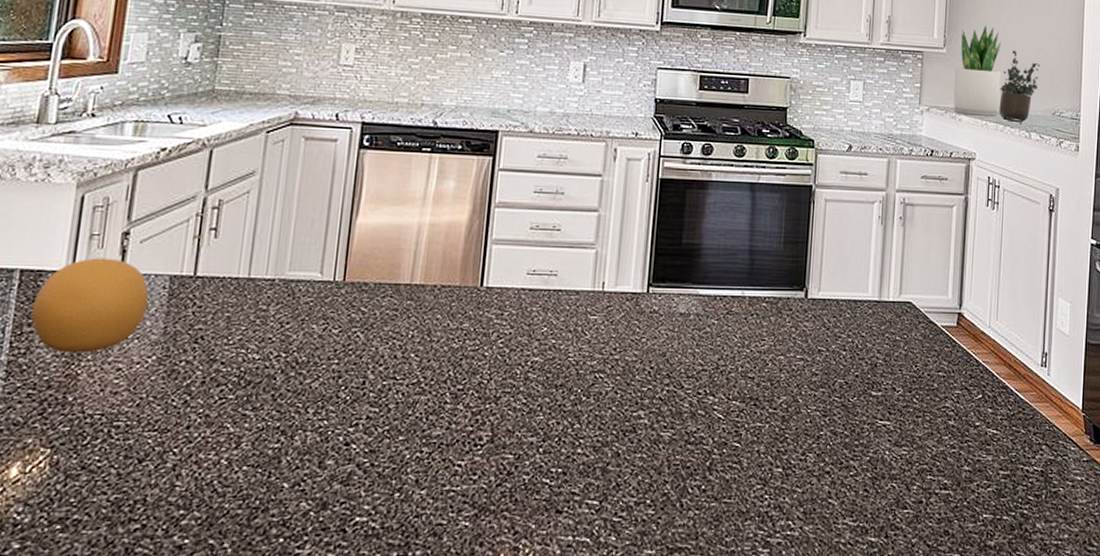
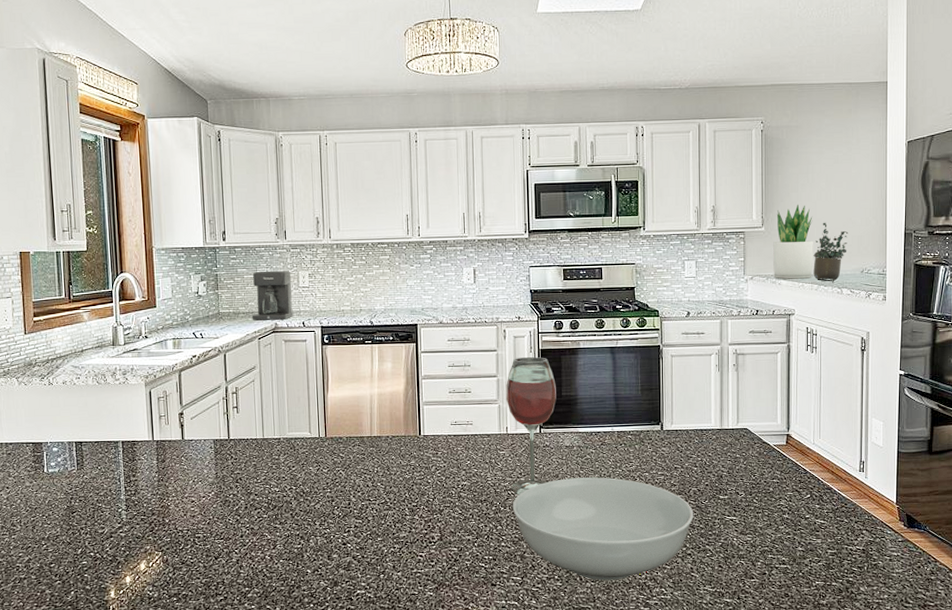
fruit: present [31,258,149,353] -> none [133,430,203,493]
coffee maker: none [261,37,331,108] -> present [252,270,294,321]
bowl: none [598,359,838,508] -> present [512,477,694,581]
wineglass: none [600,187,676,380] -> present [505,357,556,495]

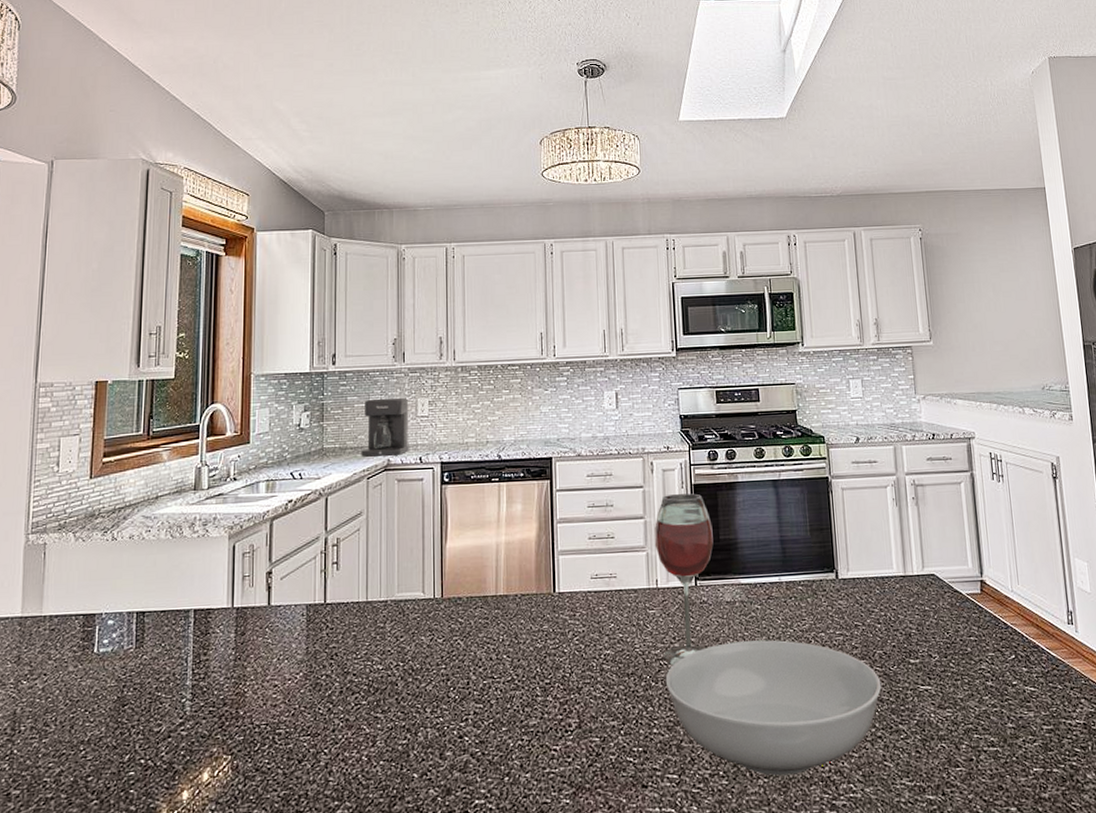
planter: present [772,204,813,279] -> none [944,315,990,399]
potted plant: present [813,222,848,282] -> none [988,334,1025,401]

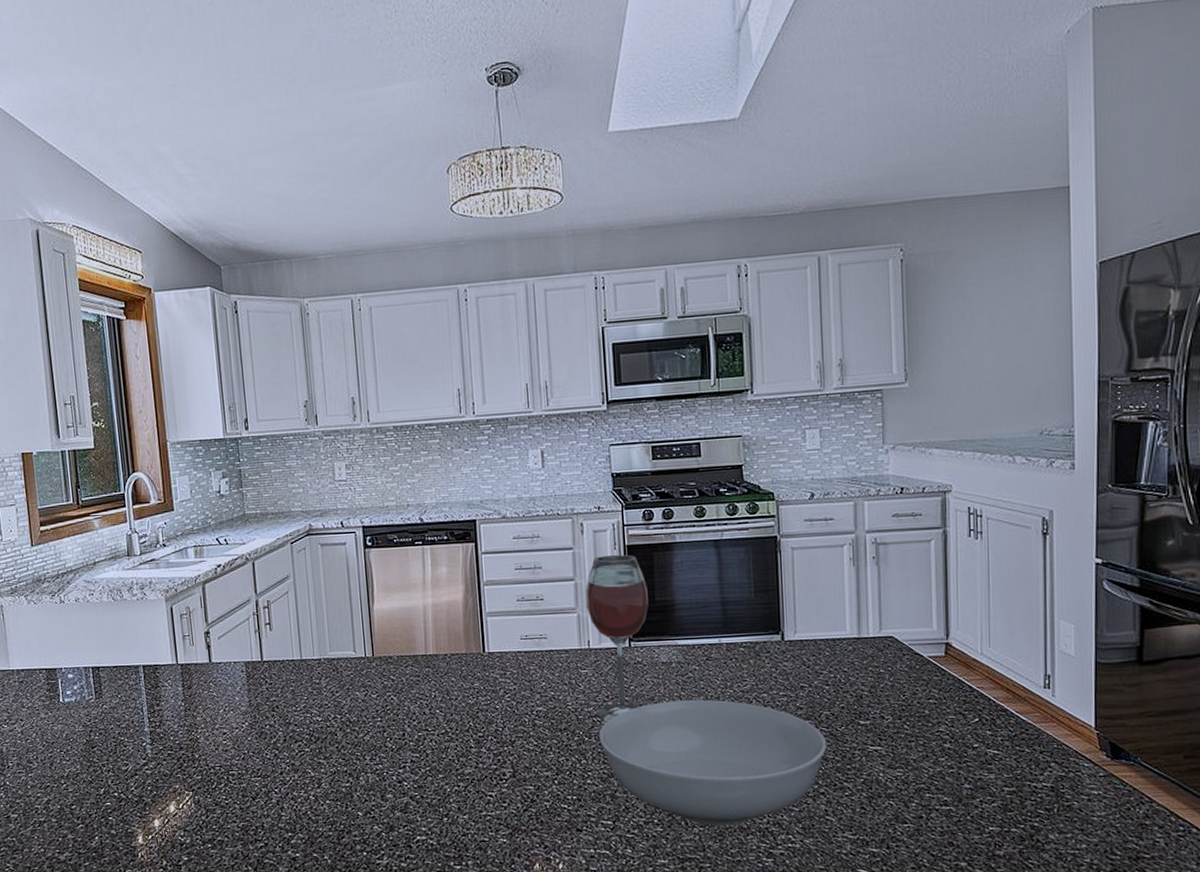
coffee maker: present [361,397,409,457] -> none [281,461,330,522]

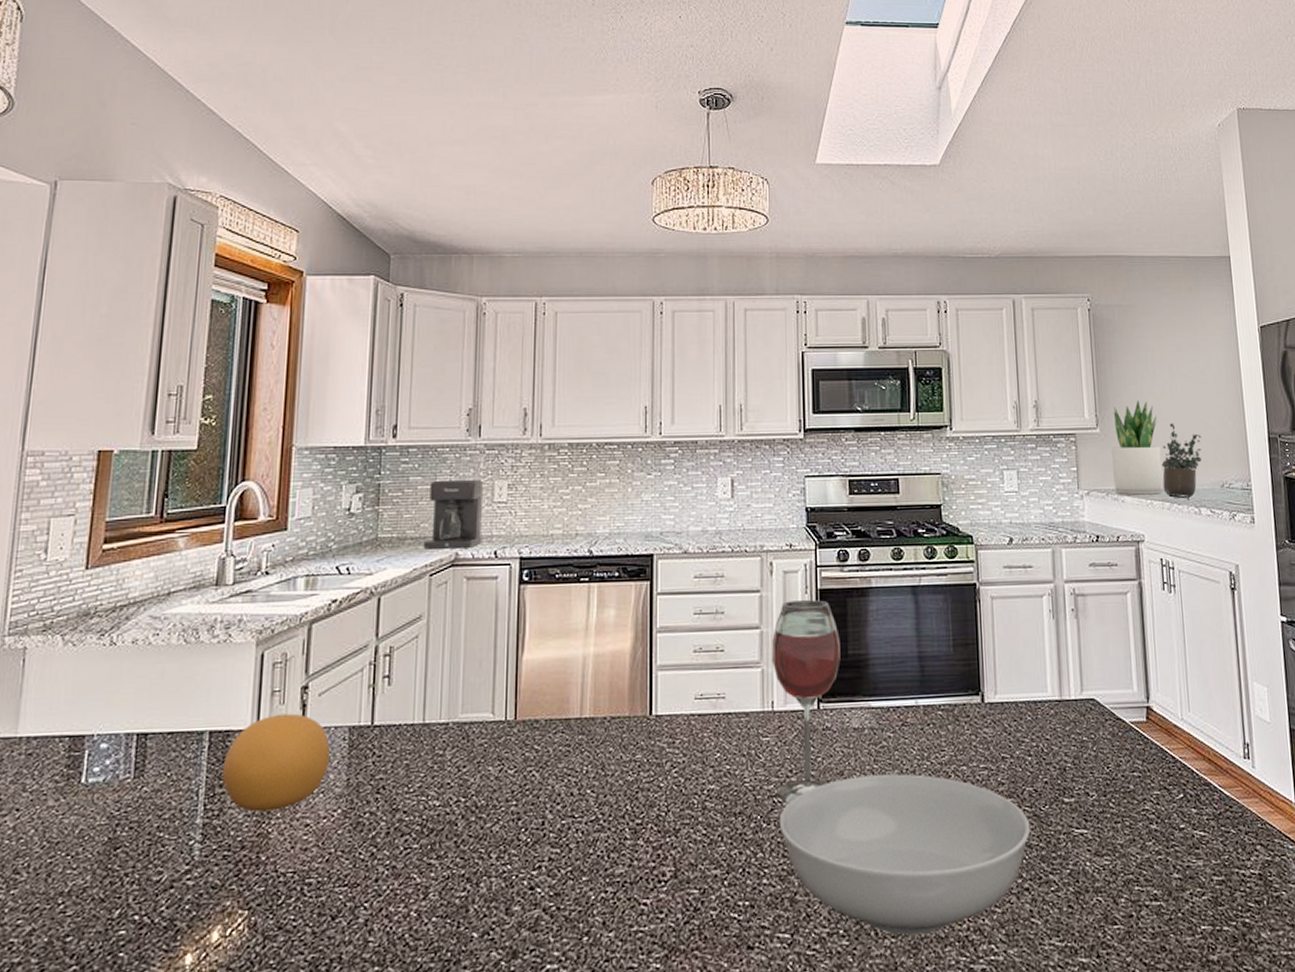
fruit: none [156,652,234,724] -> present [221,713,330,812]
coffee maker: none [281,461,330,522] -> present [423,479,484,549]
planter: none [920,351,975,448] -> present [1111,400,1162,495]
potted plant: none [974,372,1021,449] -> present [1161,423,1202,499]

